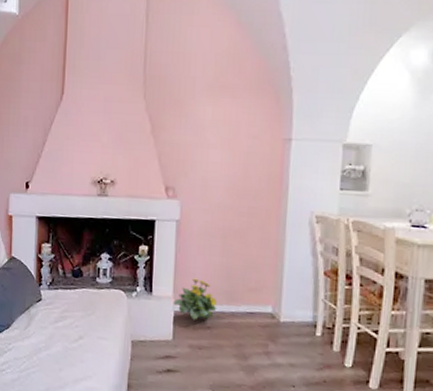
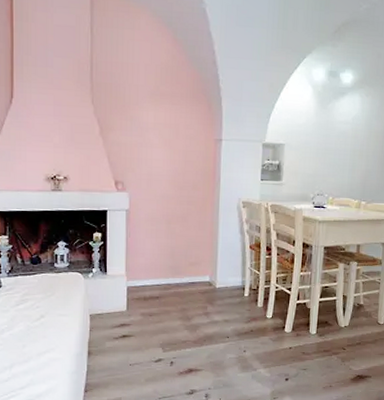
flowering plant: present [173,278,218,320] -> none [125,258,164,293]

